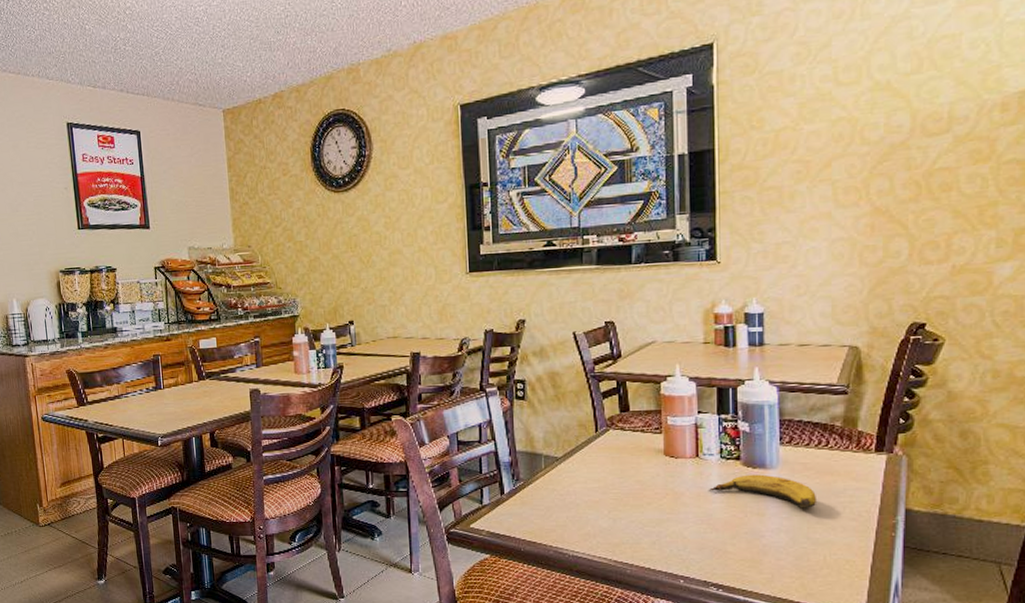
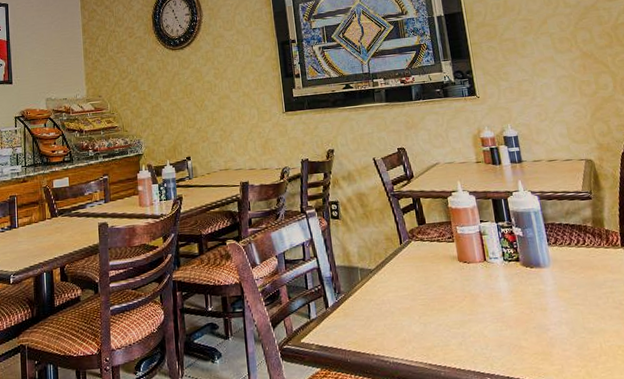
banana: present [708,474,817,508] -> none [498,272,586,301]

